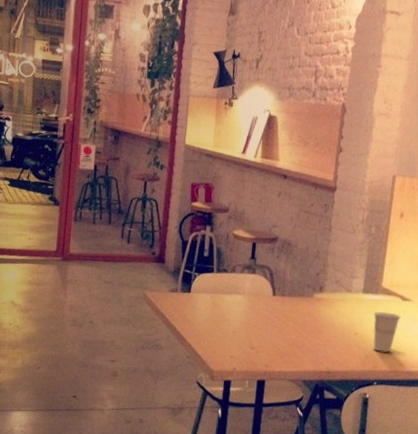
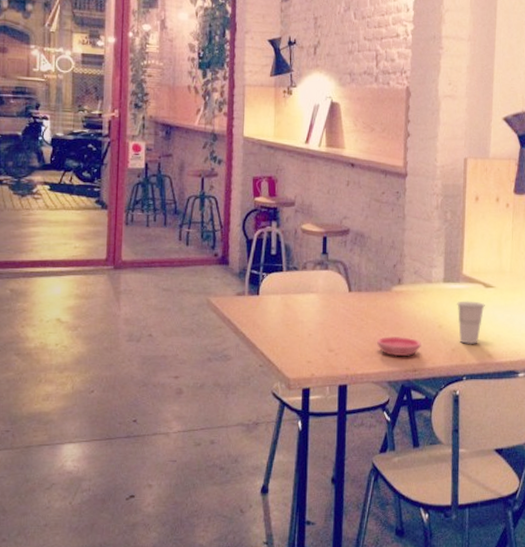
saucer: none [296,338,337,359] -> present [377,335,421,357]

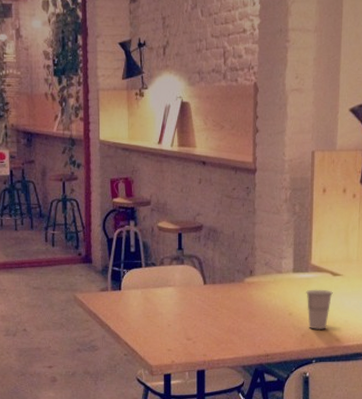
saucer: present [377,335,421,357] -> none [232,324,273,343]

